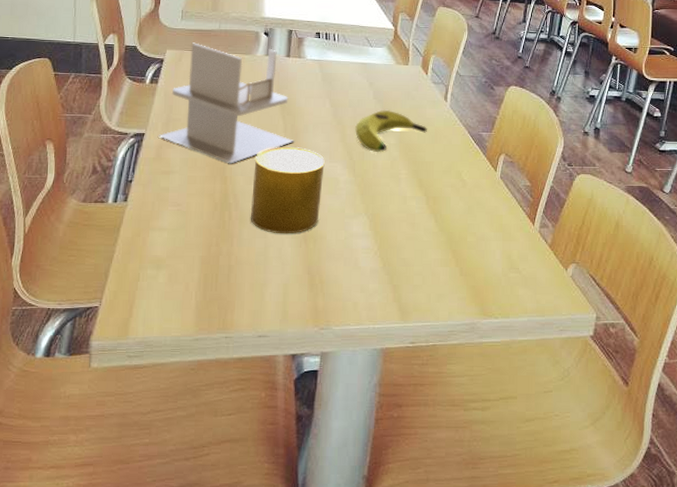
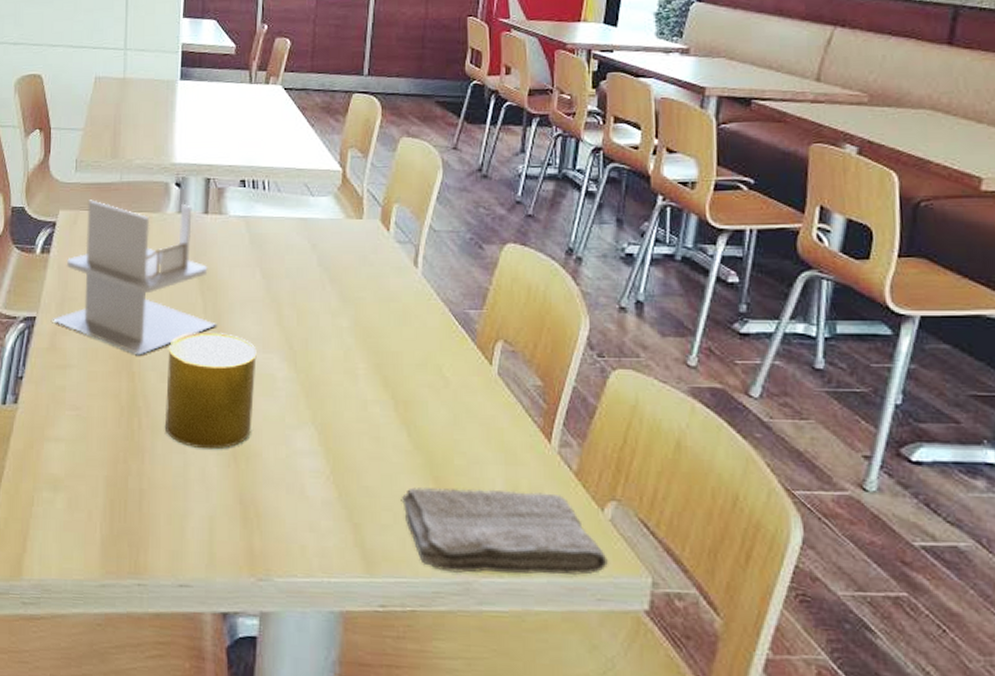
banana: present [355,109,427,153] -> none [295,280,392,340]
washcloth: none [428,258,568,317] -> present [401,487,608,576]

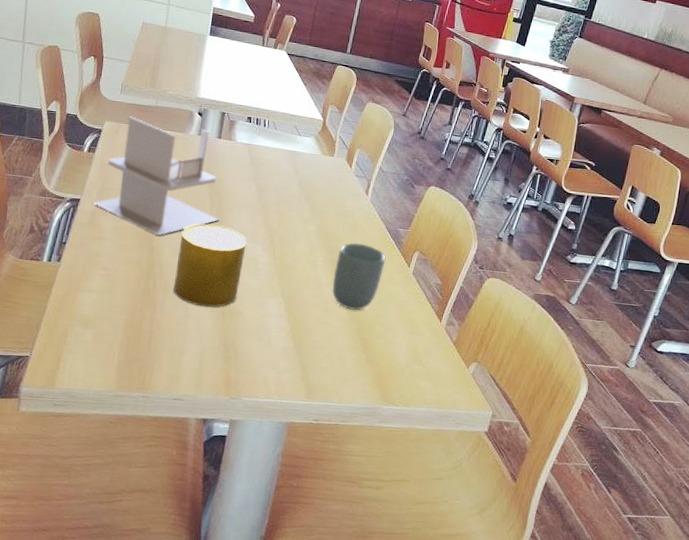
cup: none [382,337,455,436] -> present [332,242,386,311]
washcloth: present [401,487,608,576] -> none [337,344,467,408]

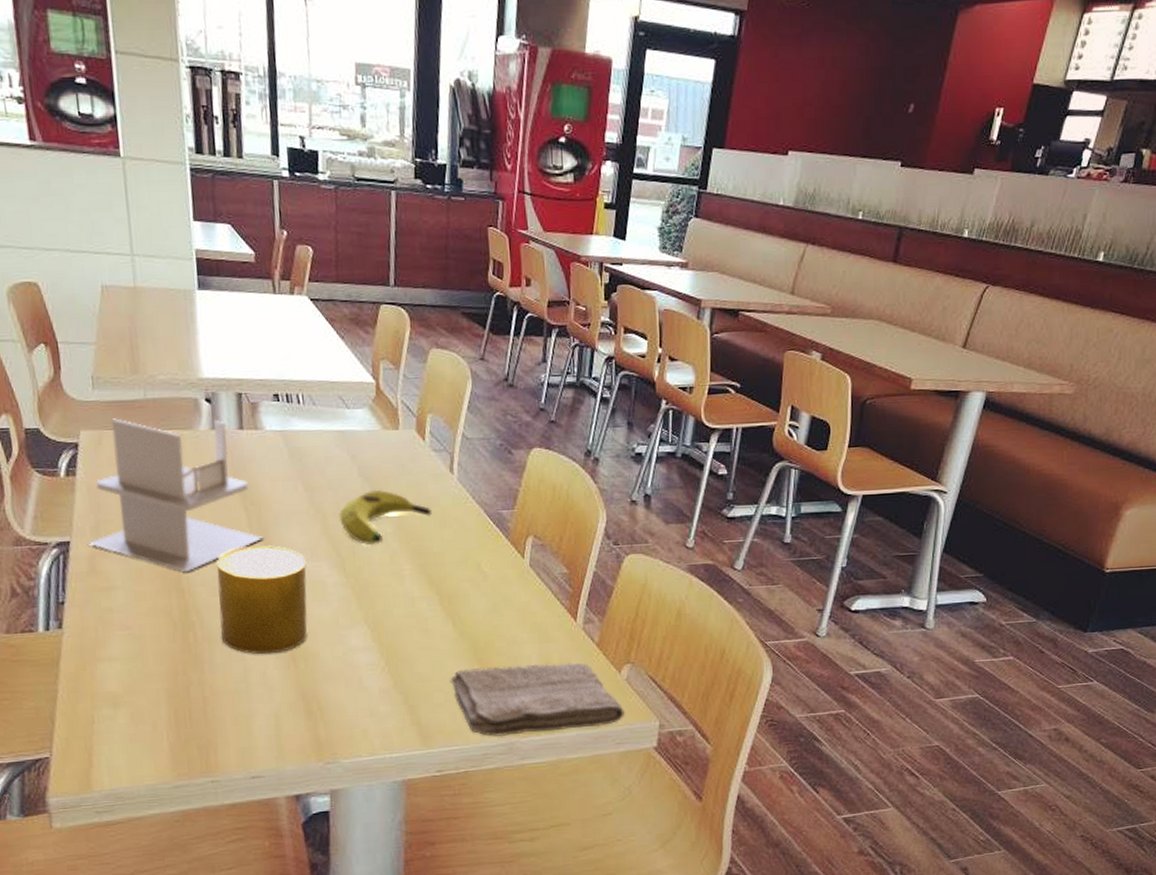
banana: none [278,197,347,239] -> present [339,489,432,545]
cup: present [332,242,386,311] -> none [427,537,492,626]
washcloth: none [337,344,467,408] -> present [450,662,625,737]

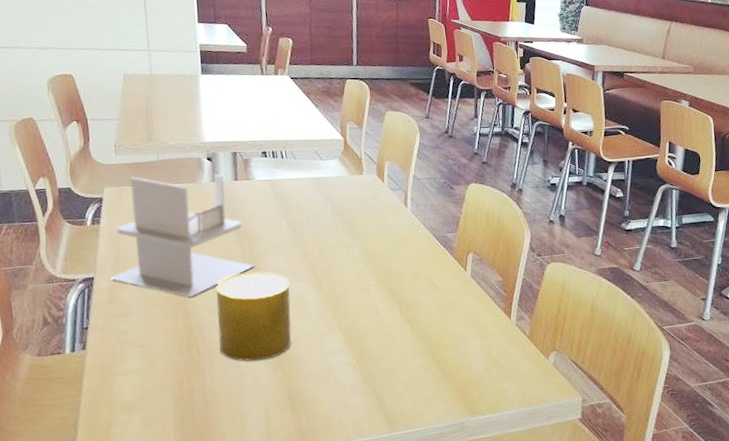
banana: present [339,489,432,545] -> none [316,222,391,267]
washcloth: present [450,662,625,737] -> none [410,352,554,418]

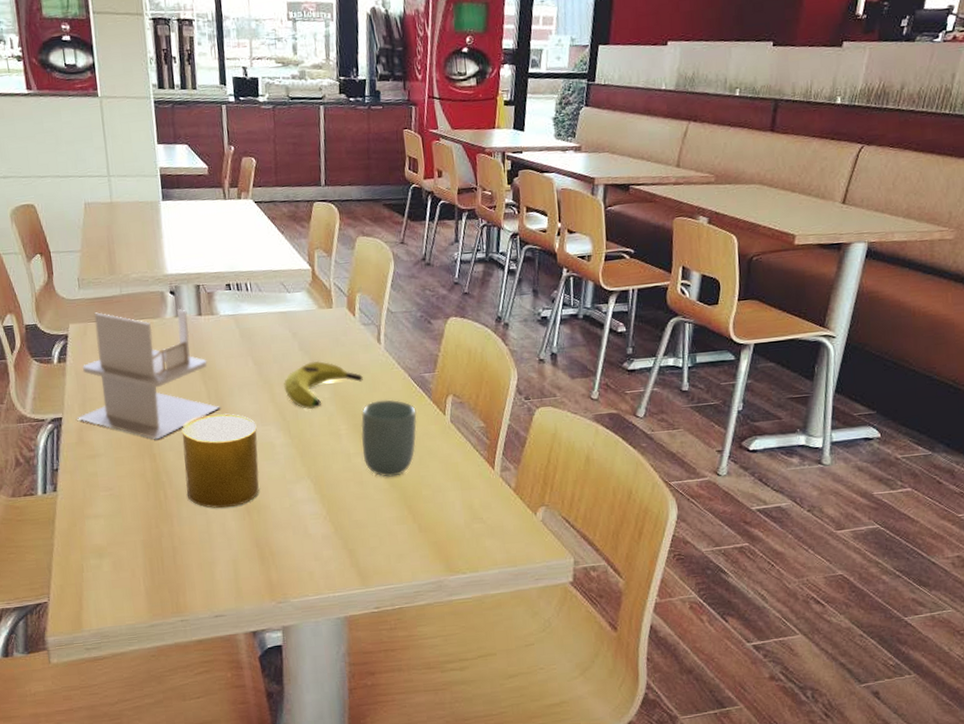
banana: none [316,222,391,267] -> present [284,360,363,410]
cup: none [389,257,441,329] -> present [361,399,417,478]

